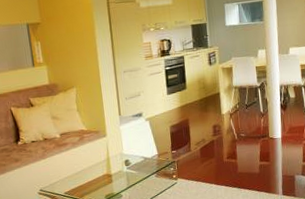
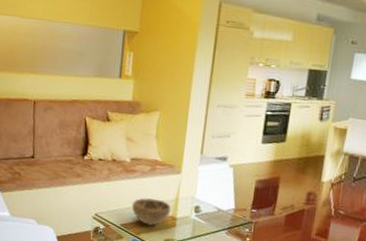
decorative bowl: none [70,163,106,187] -> present [131,198,172,226]

